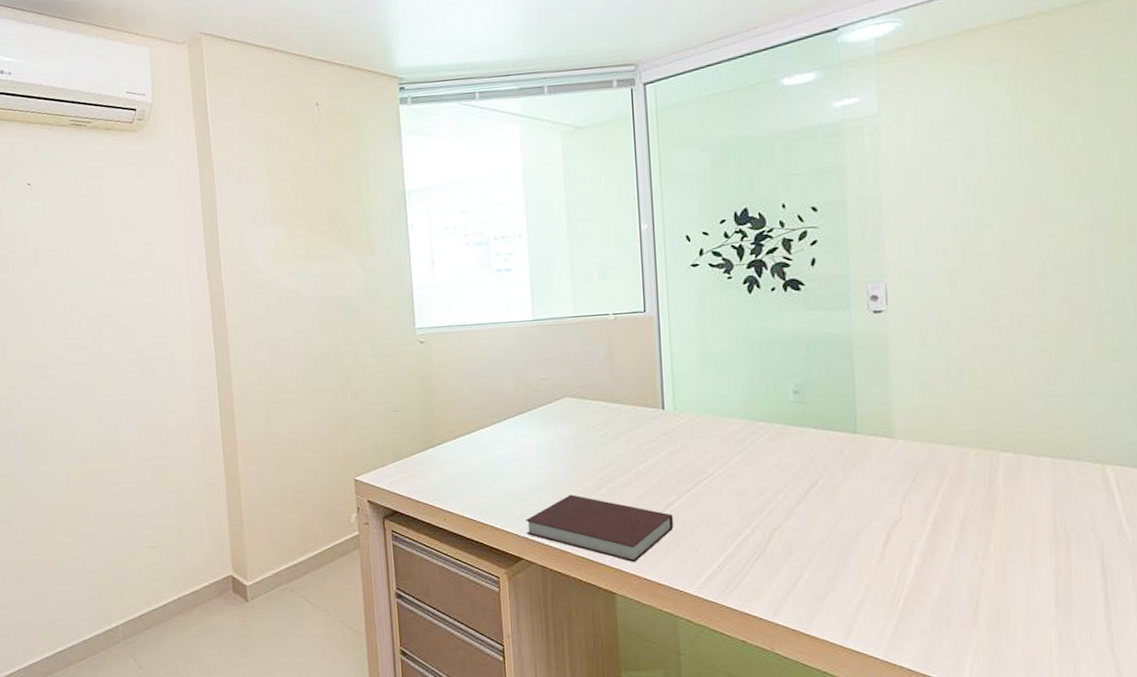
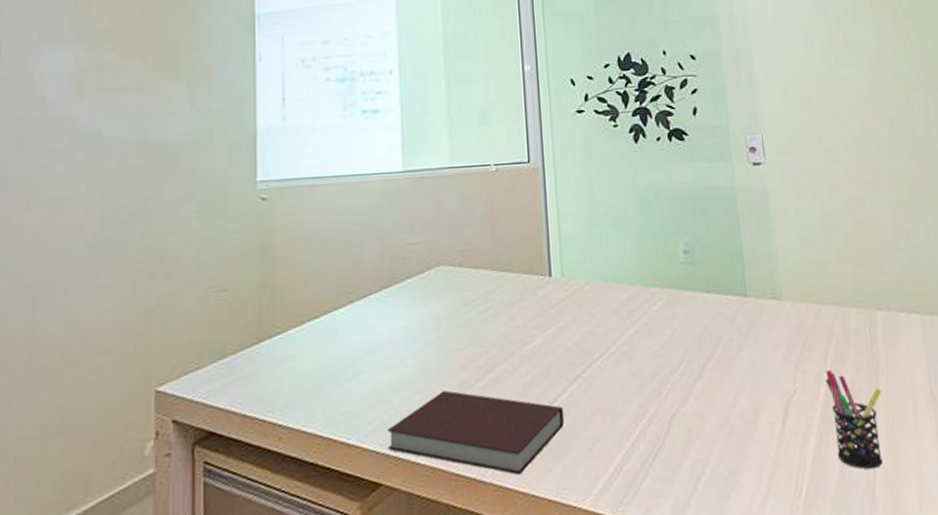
pen holder: none [934,503,996,591] -> present [825,370,883,470]

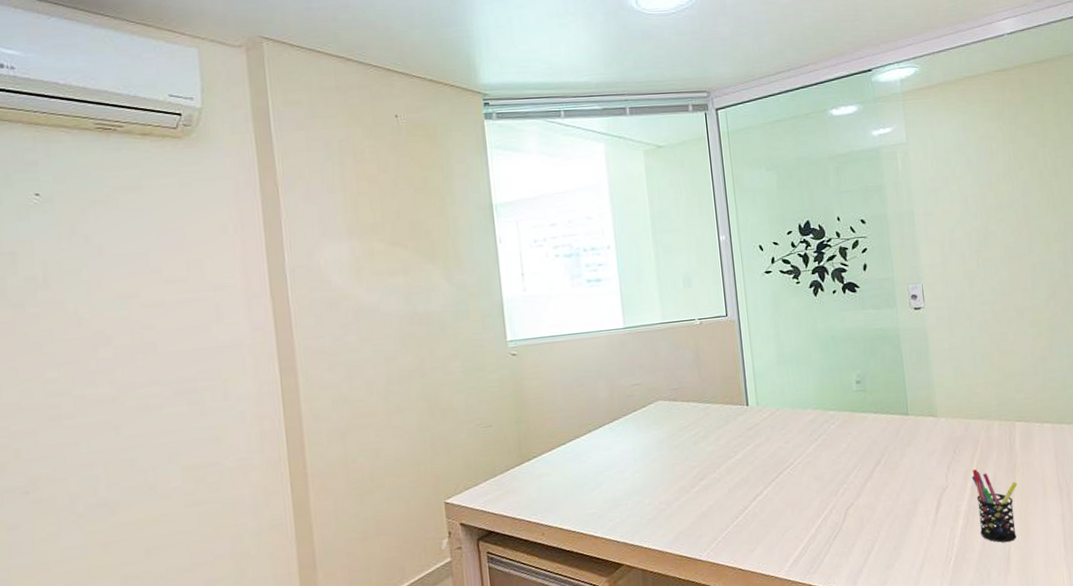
notebook: present [388,390,565,476] -> none [625,494,763,555]

